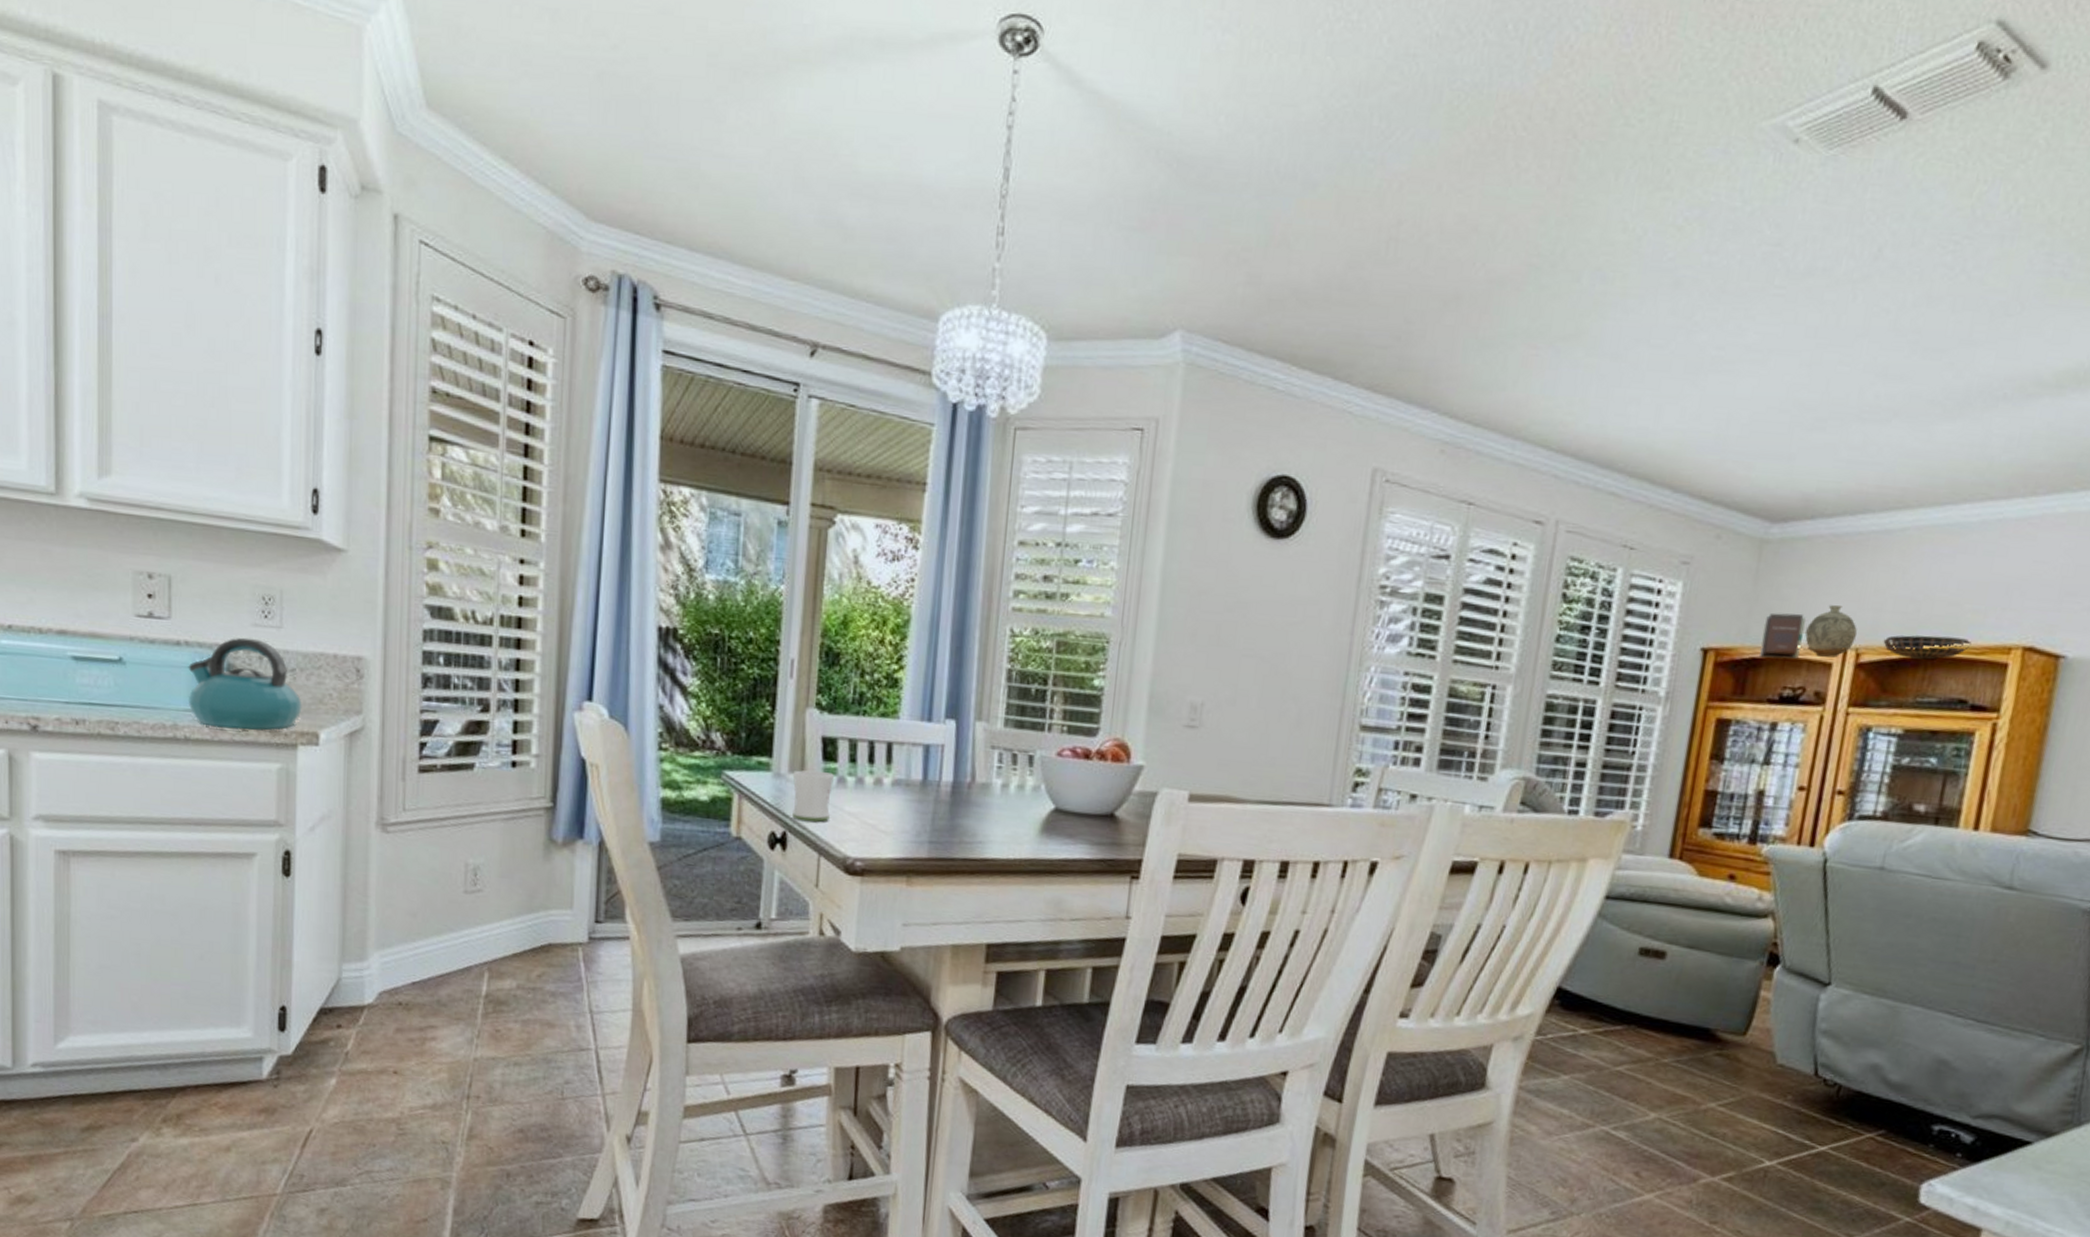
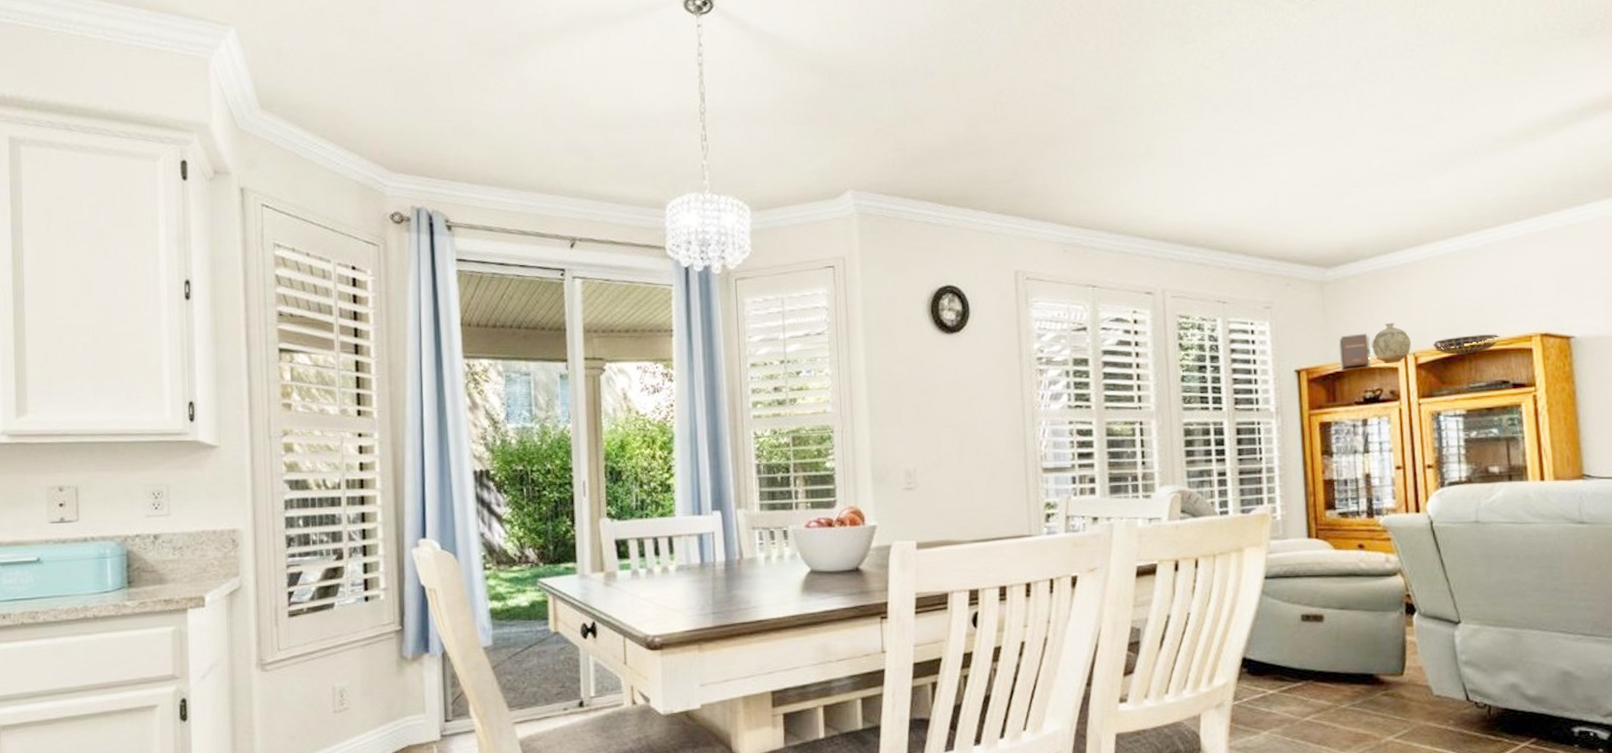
kettle: present [188,637,302,731] -> none [94,527,190,605]
mug: present [792,770,834,823] -> none [595,568,629,611]

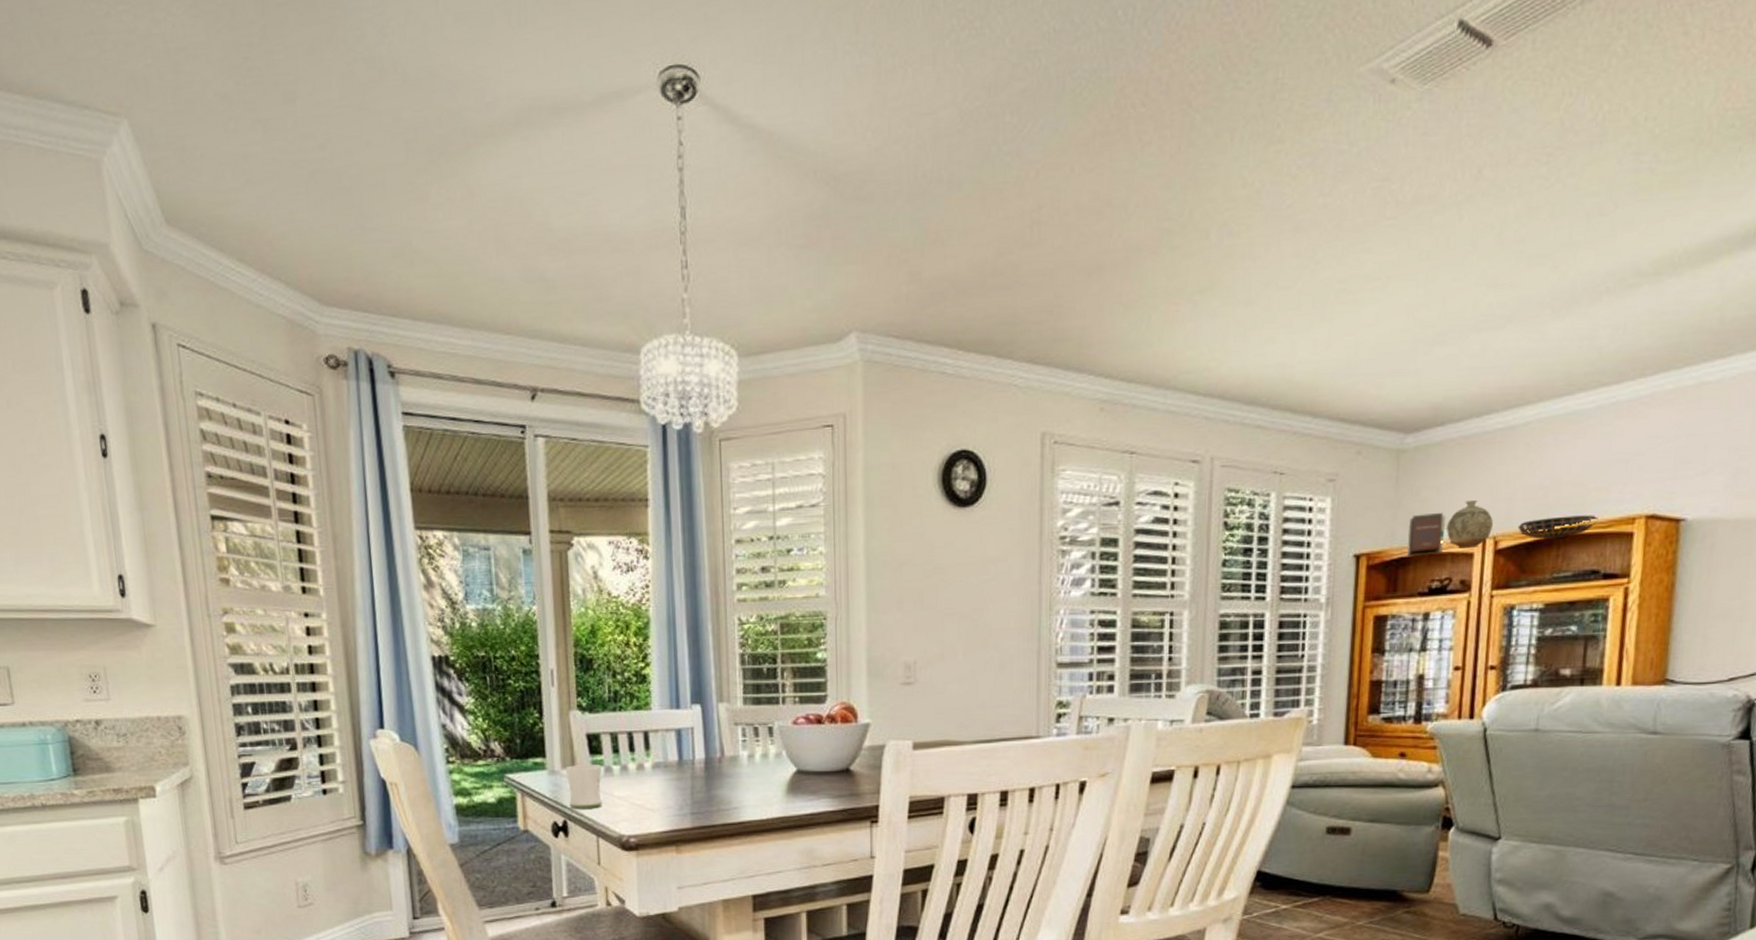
mug: none [595,568,629,611] -> present [565,764,602,809]

